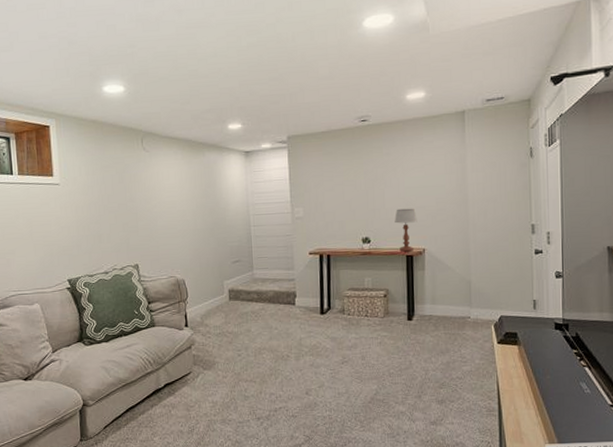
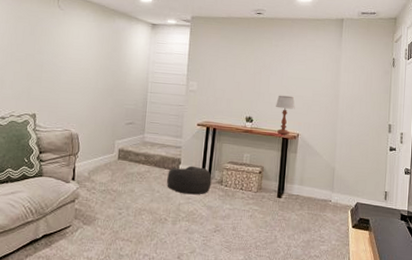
bean bag chair: none [283,297,332,328] -> present [166,165,212,195]

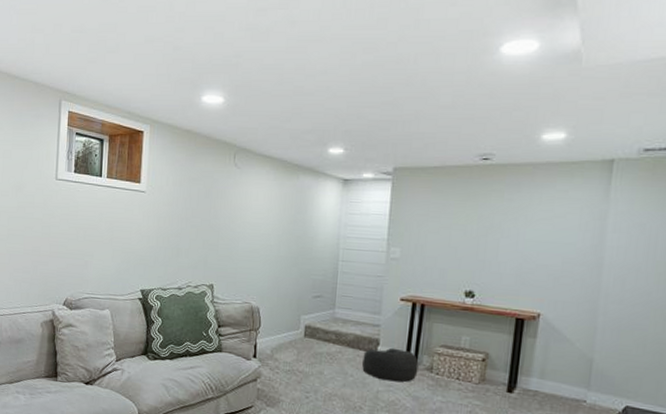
table lamp: present [276,95,295,135] -> none [507,263,536,315]

